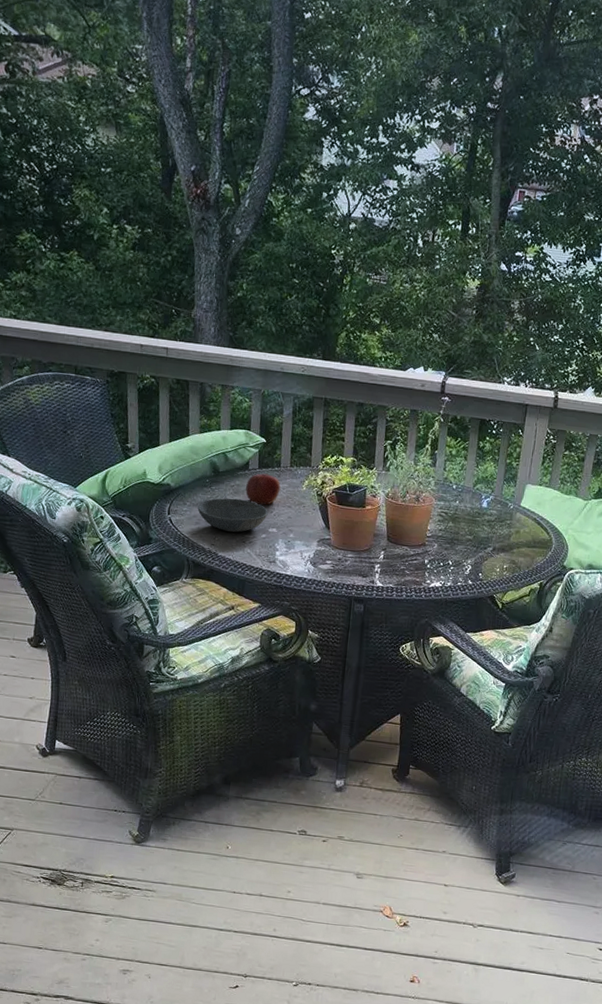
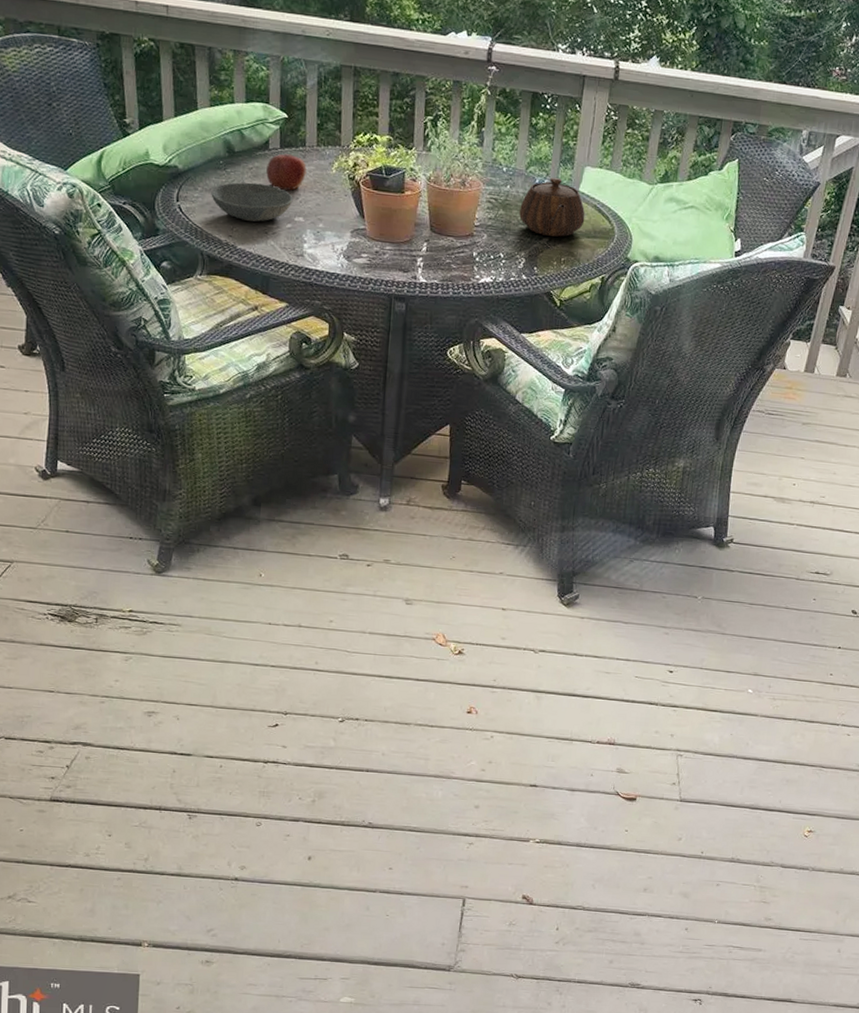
teapot: none [467,494,526,547] -> present [519,178,585,237]

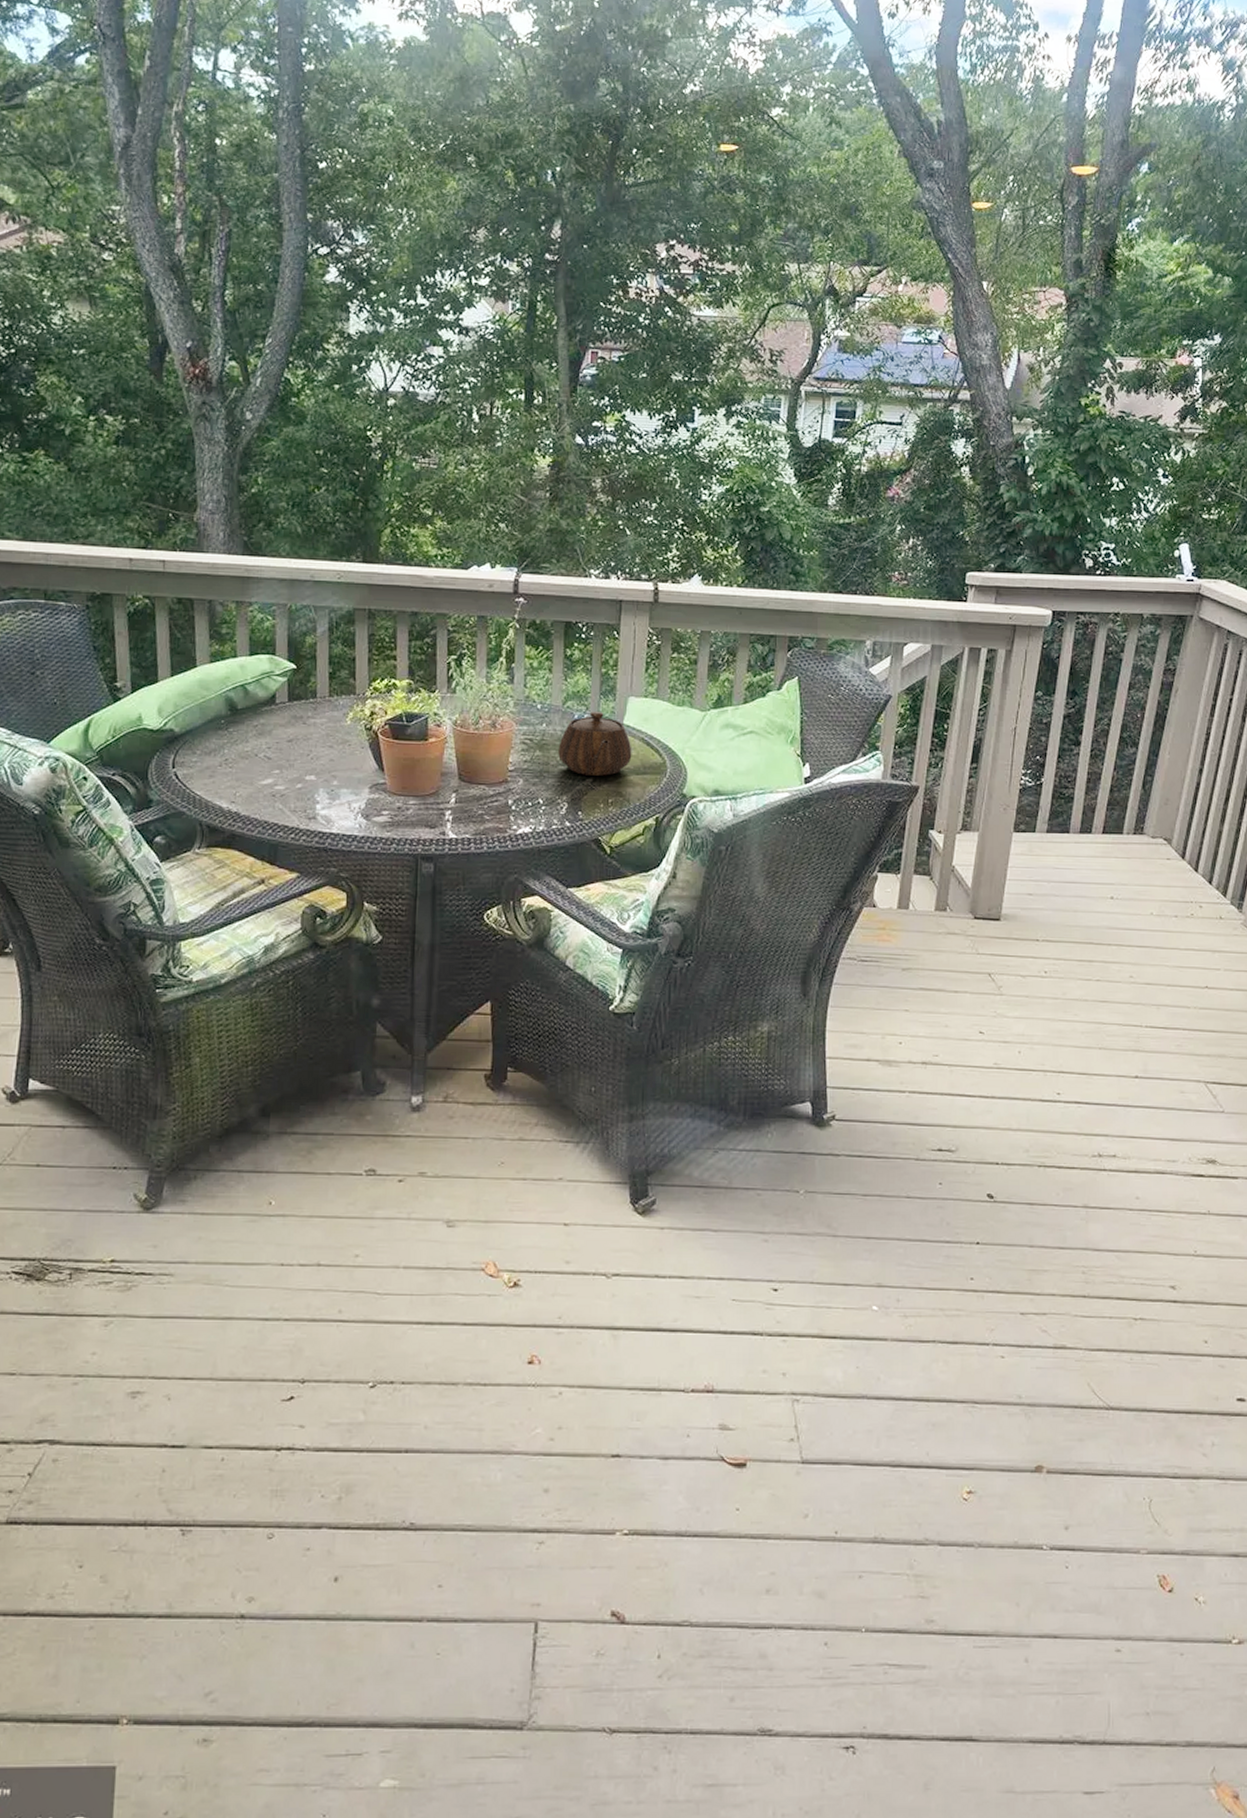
bowl: present [211,182,293,222] -> none [211,741,303,784]
apple: present [266,154,307,192] -> none [273,707,318,748]

